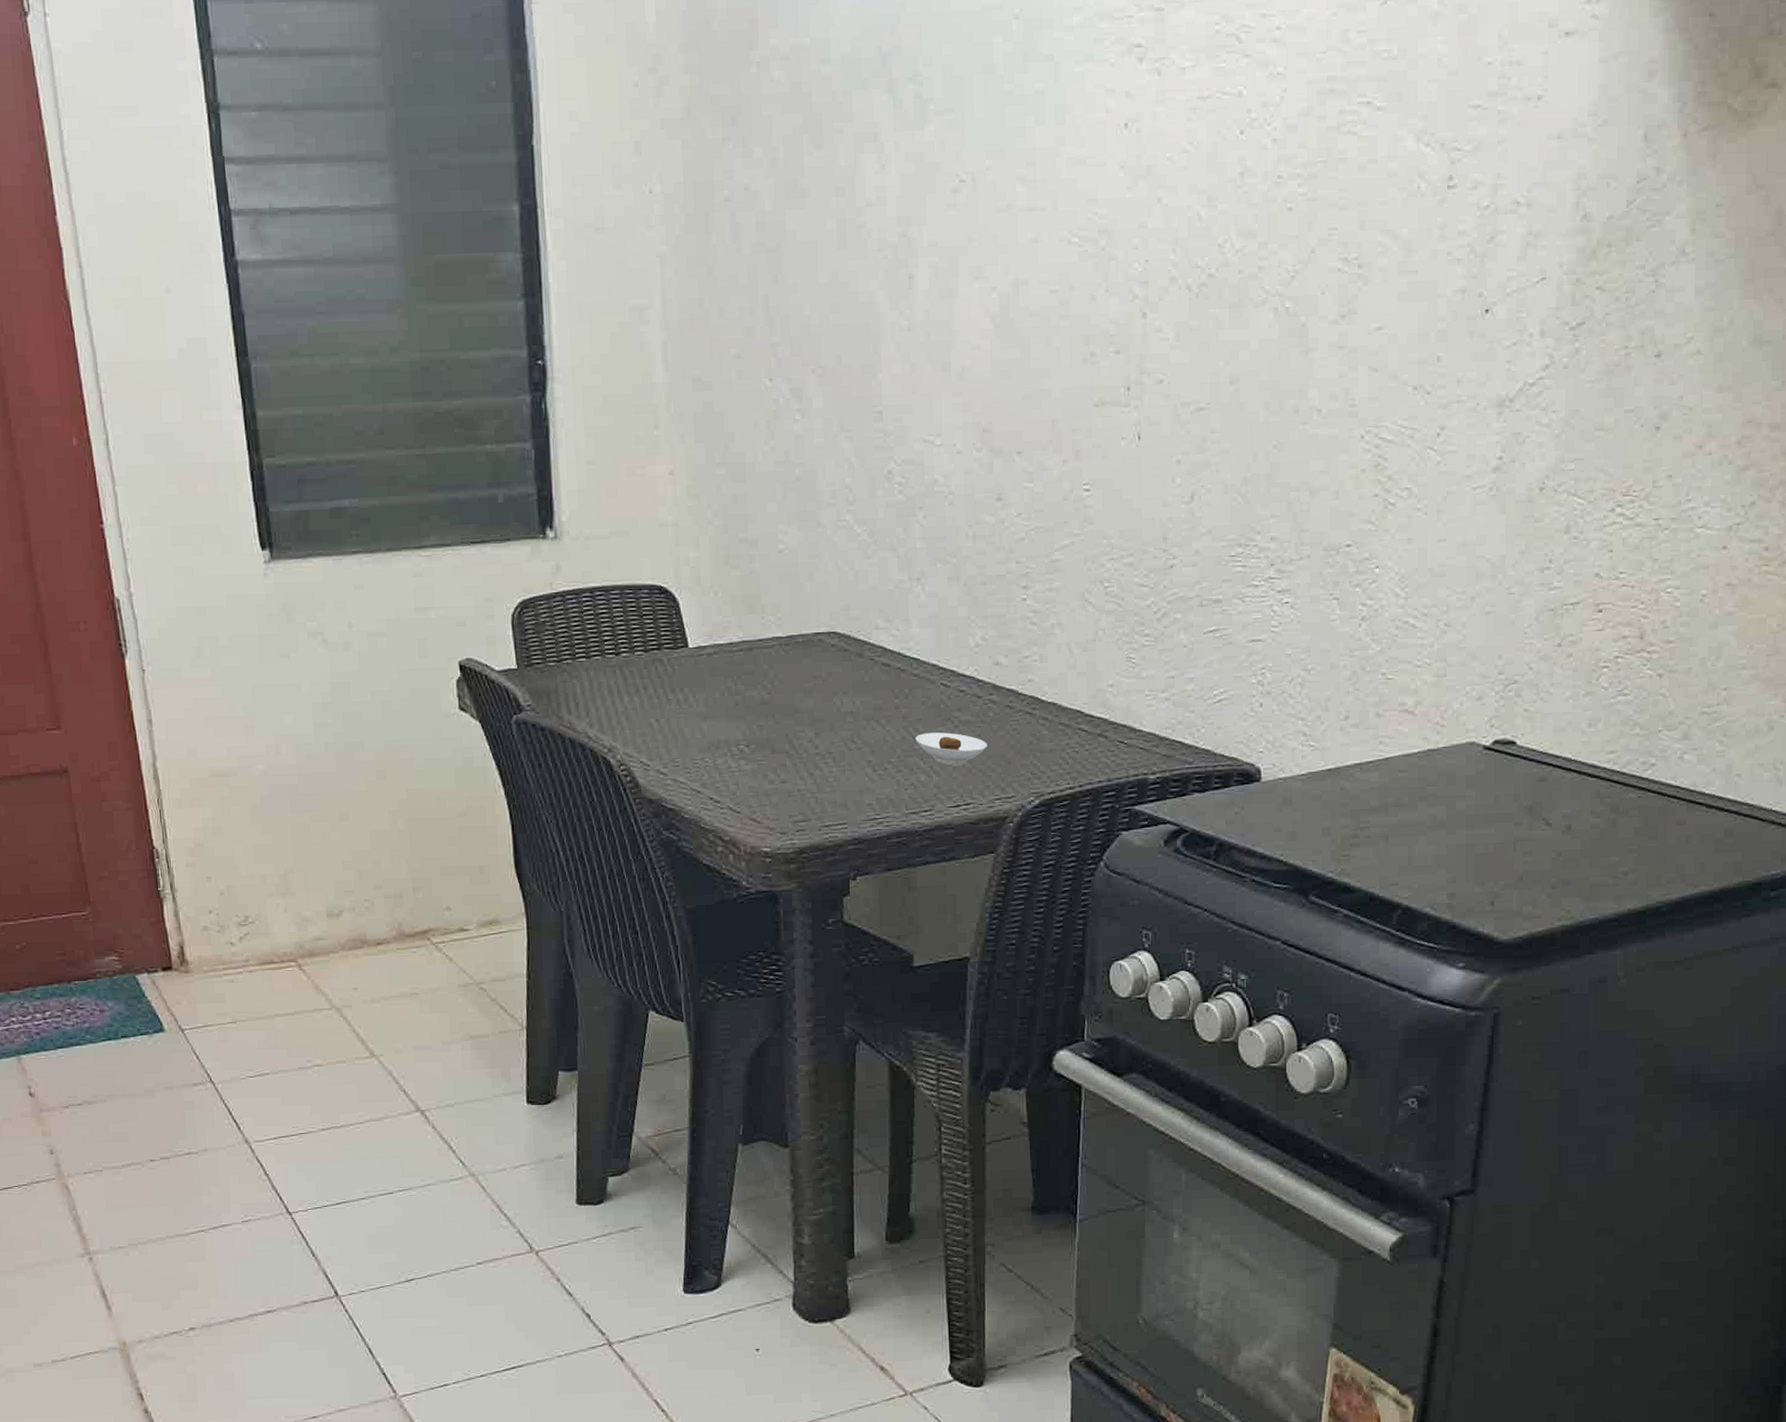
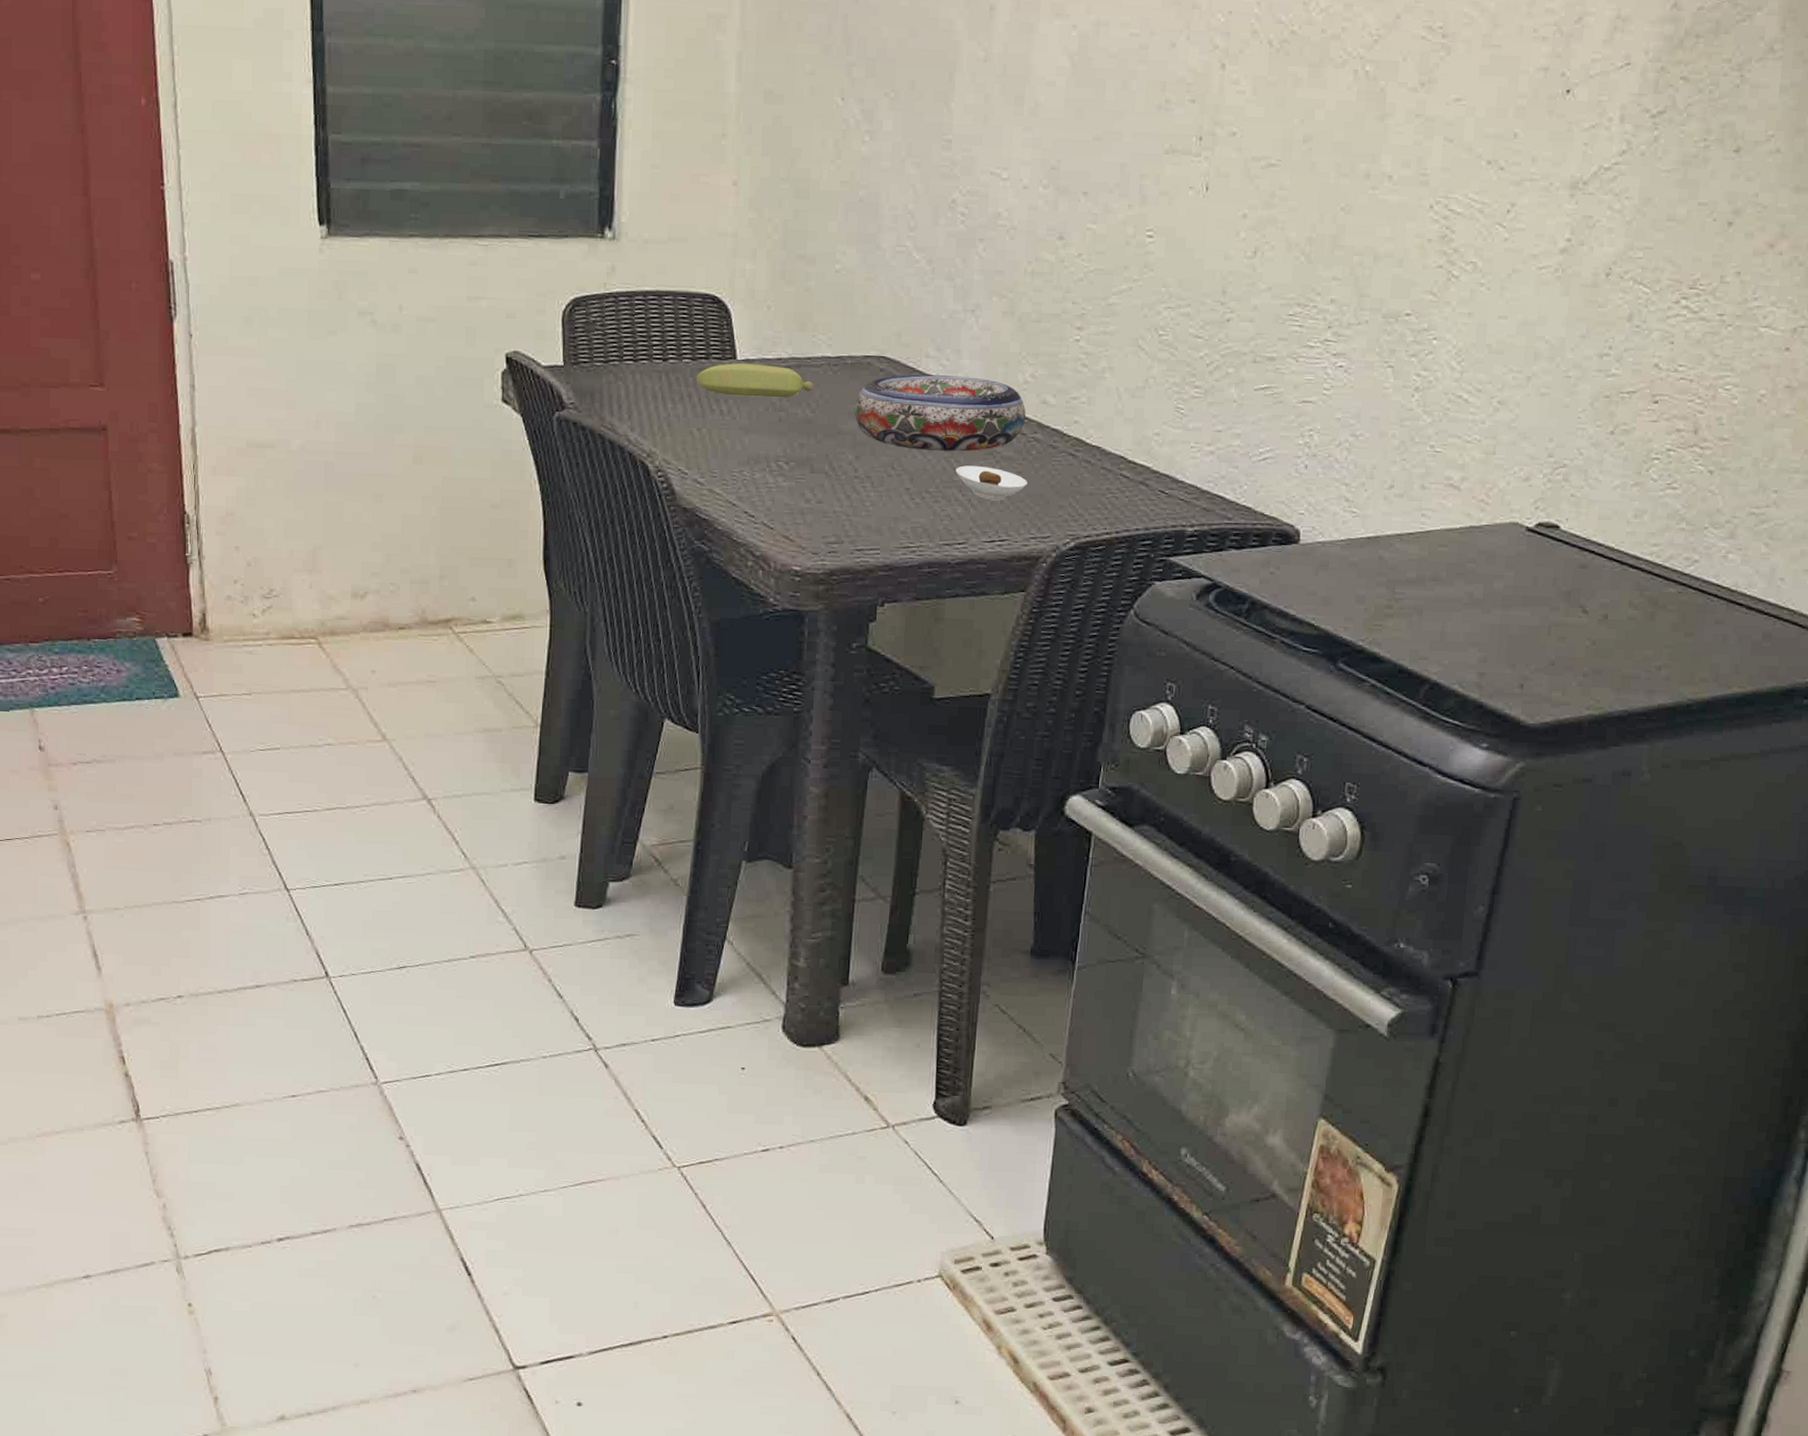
banana: none [650,650,767,684] -> present [696,363,814,398]
bowl: none [809,645,980,722] -> present [854,374,1026,452]

